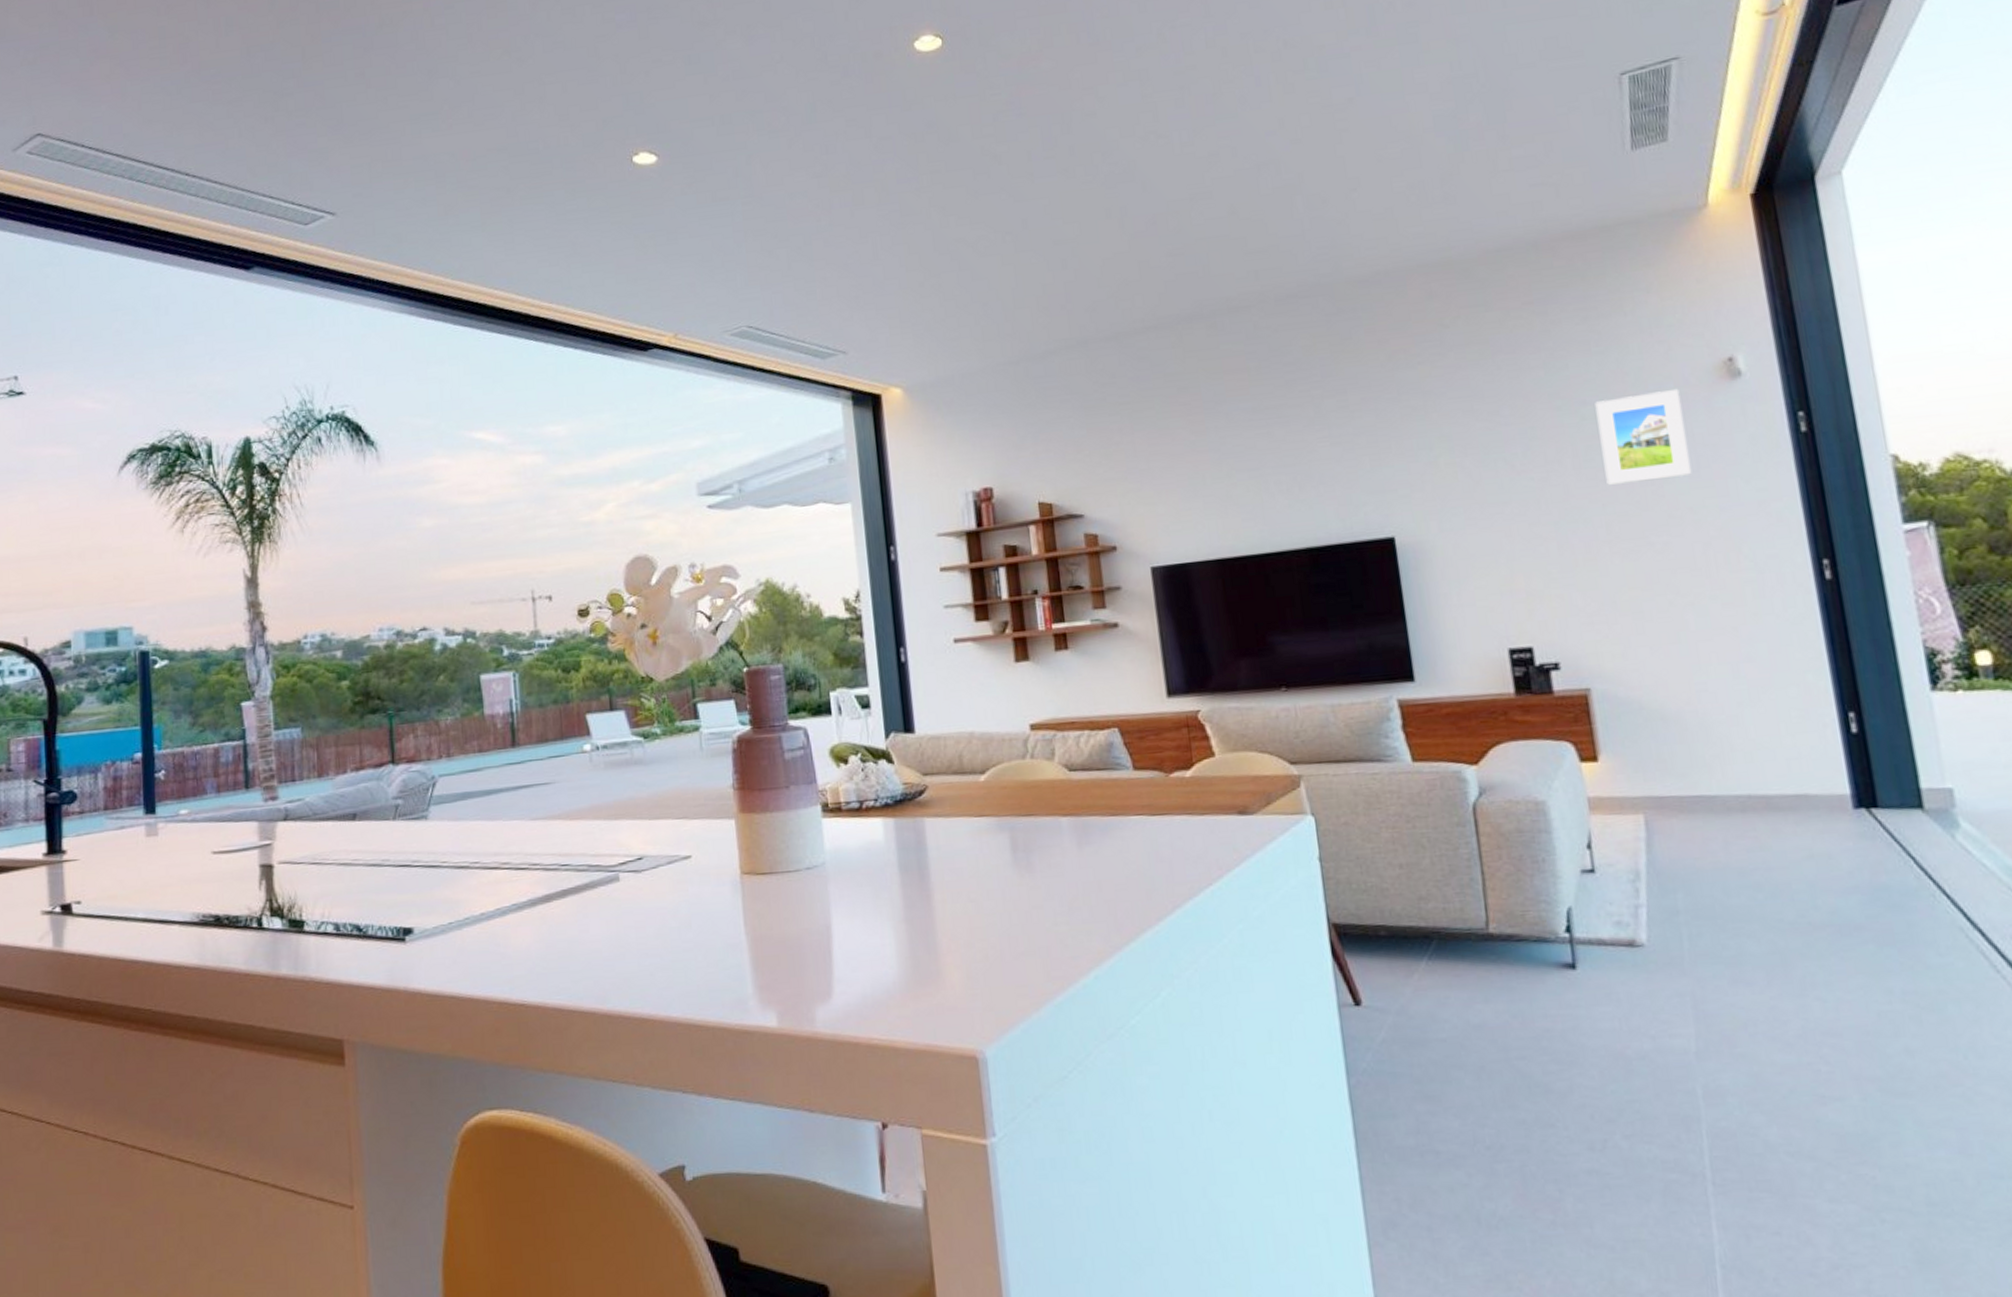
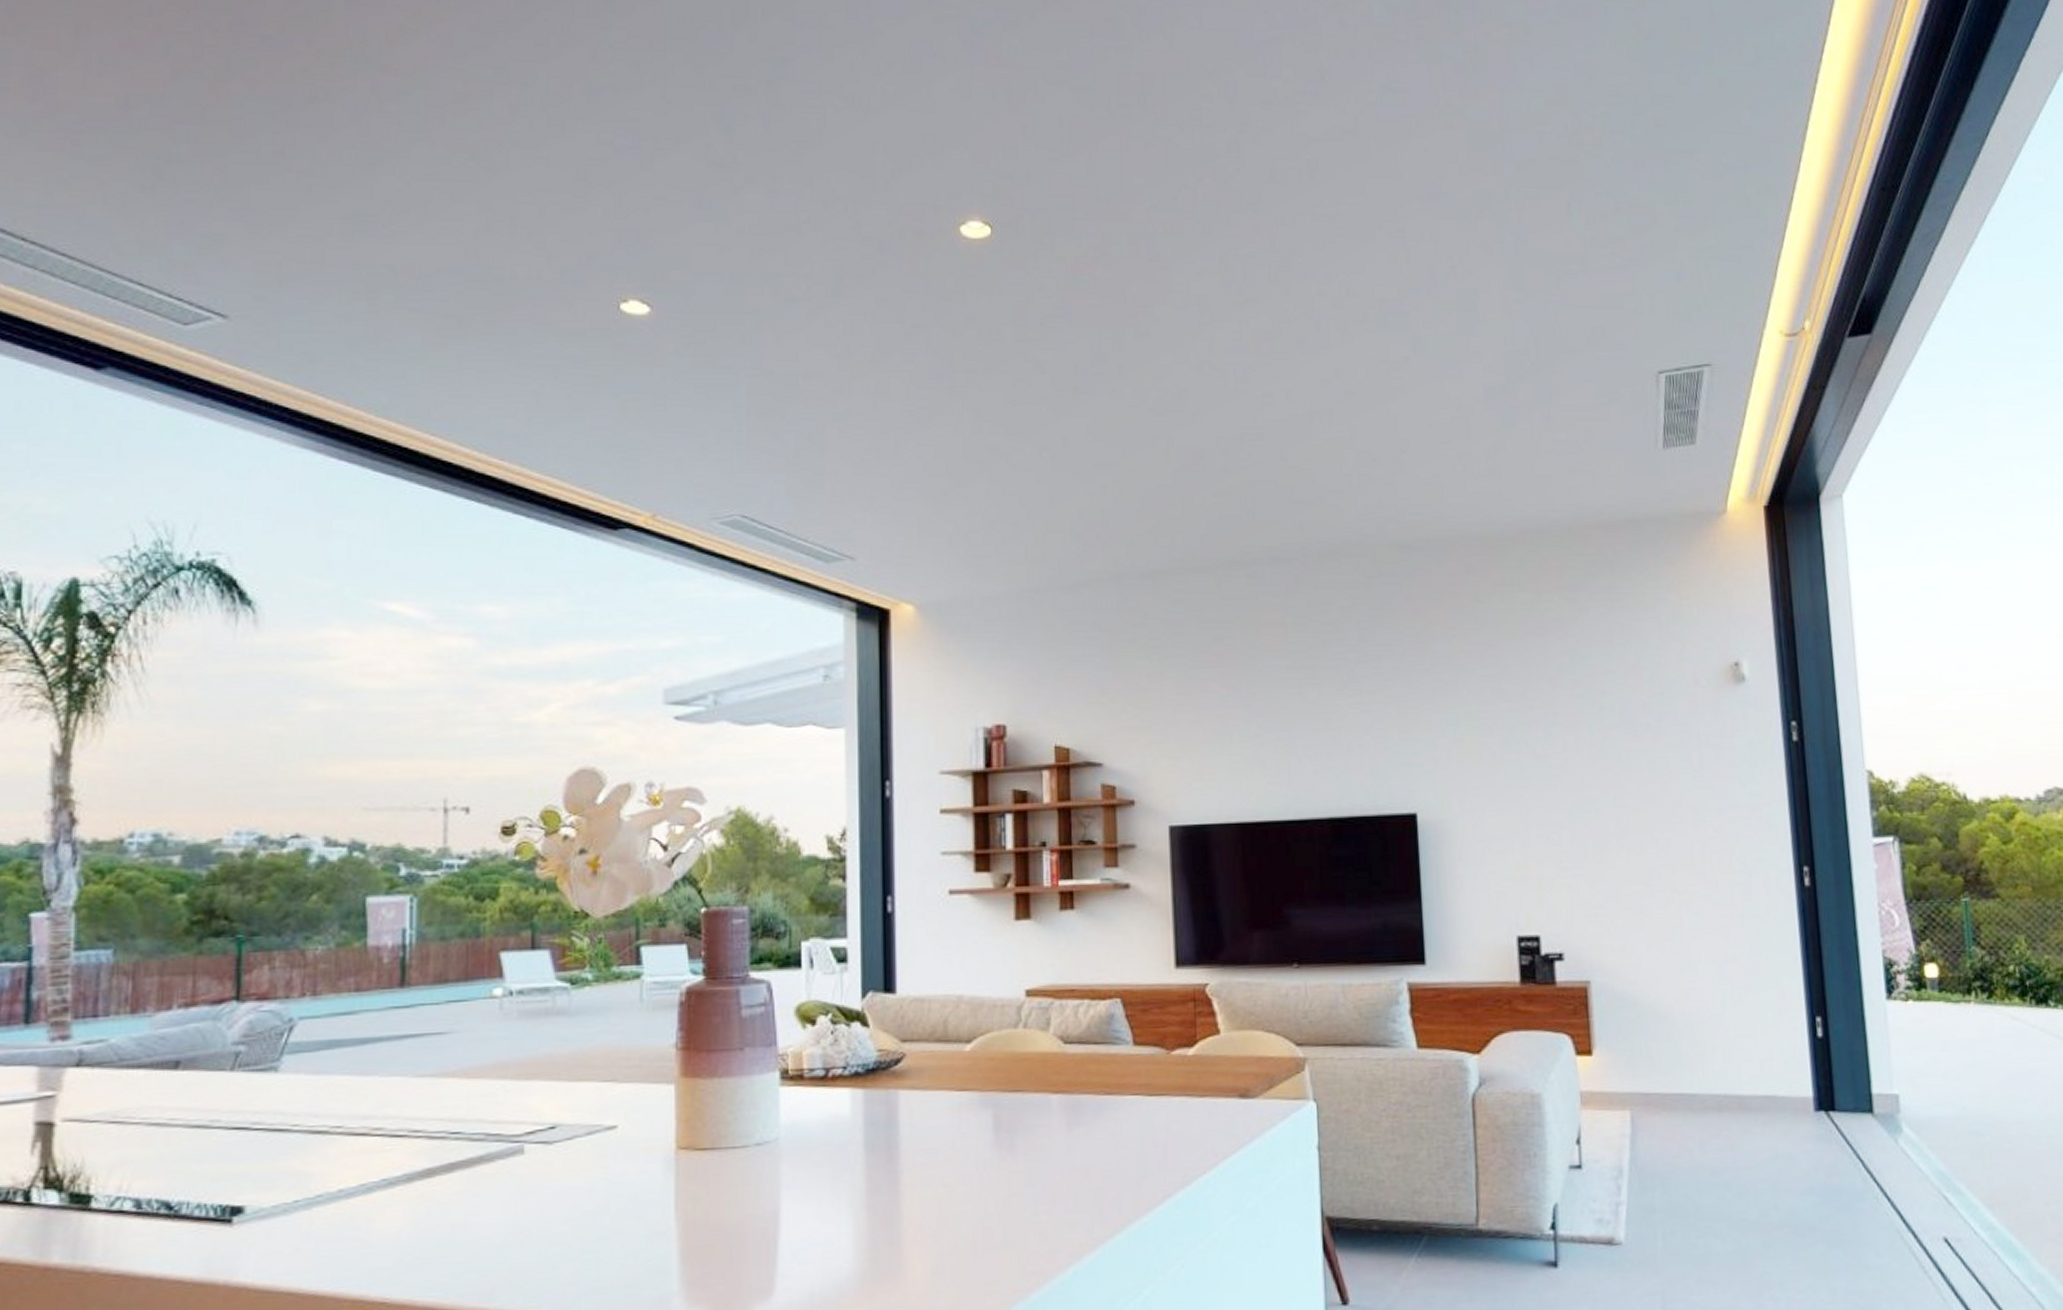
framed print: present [1595,388,1692,485] -> none [1614,687,1696,777]

